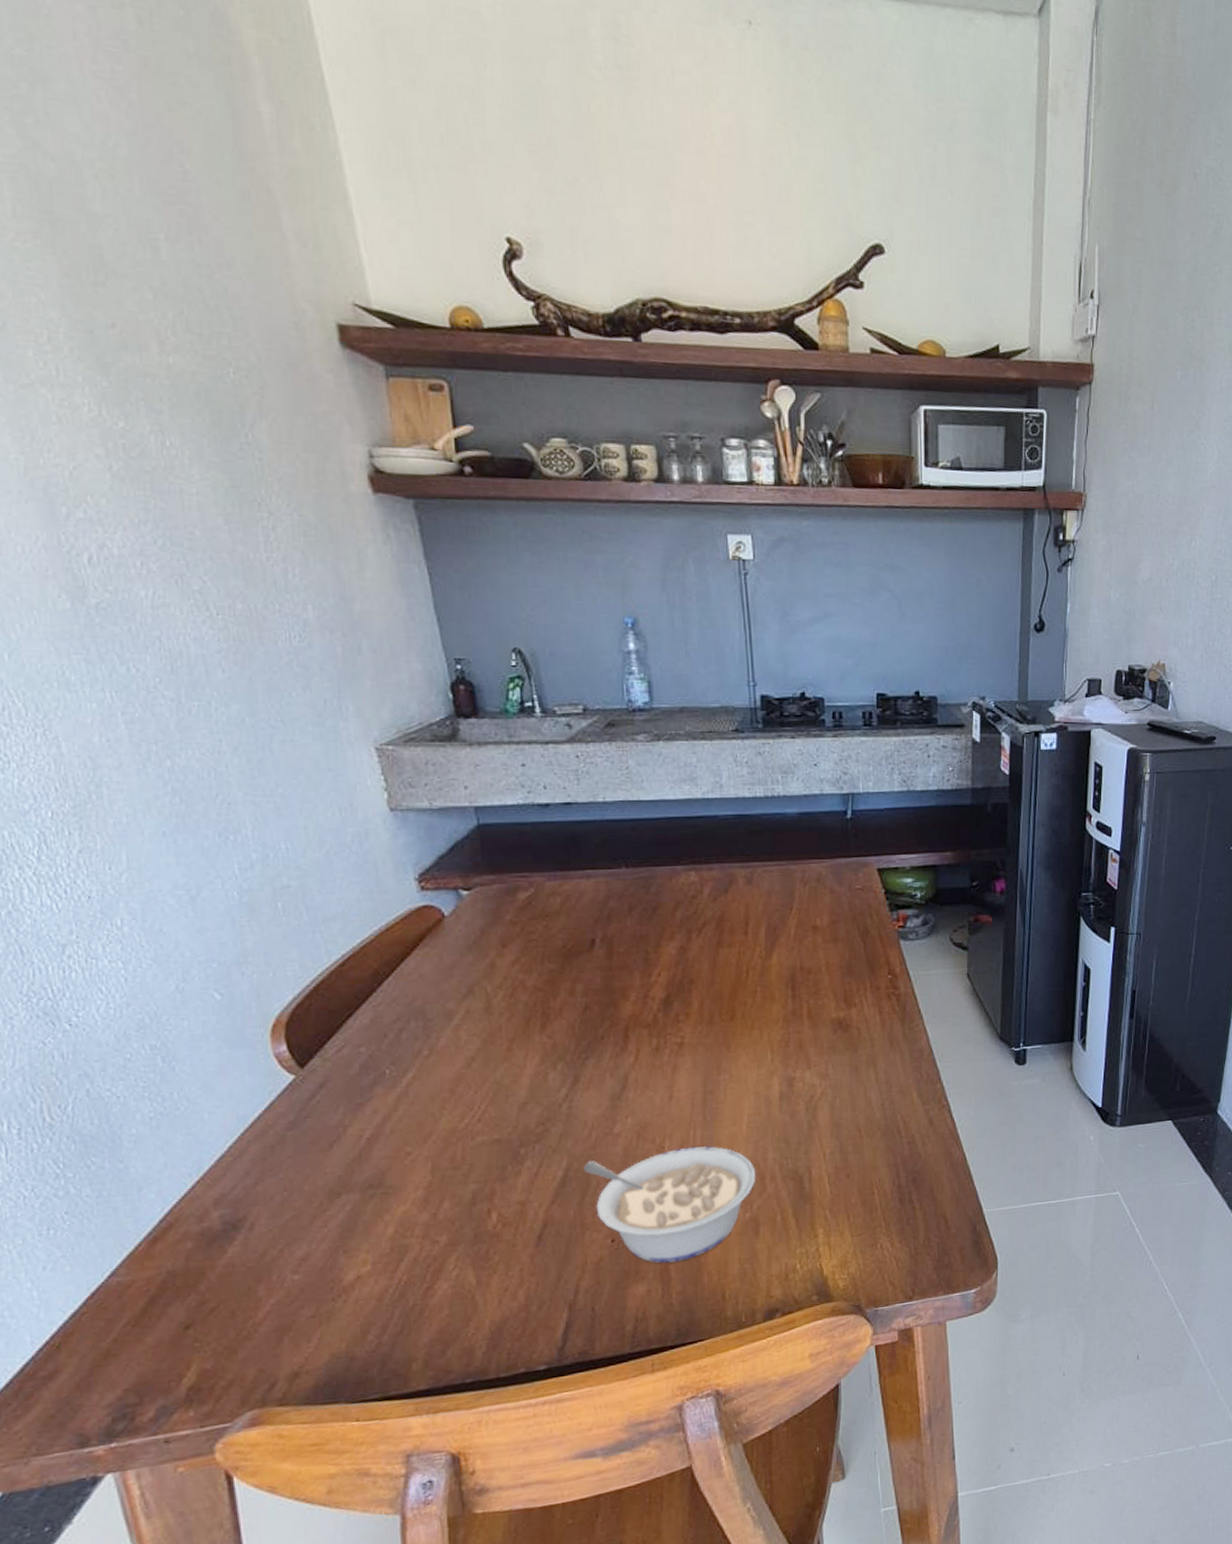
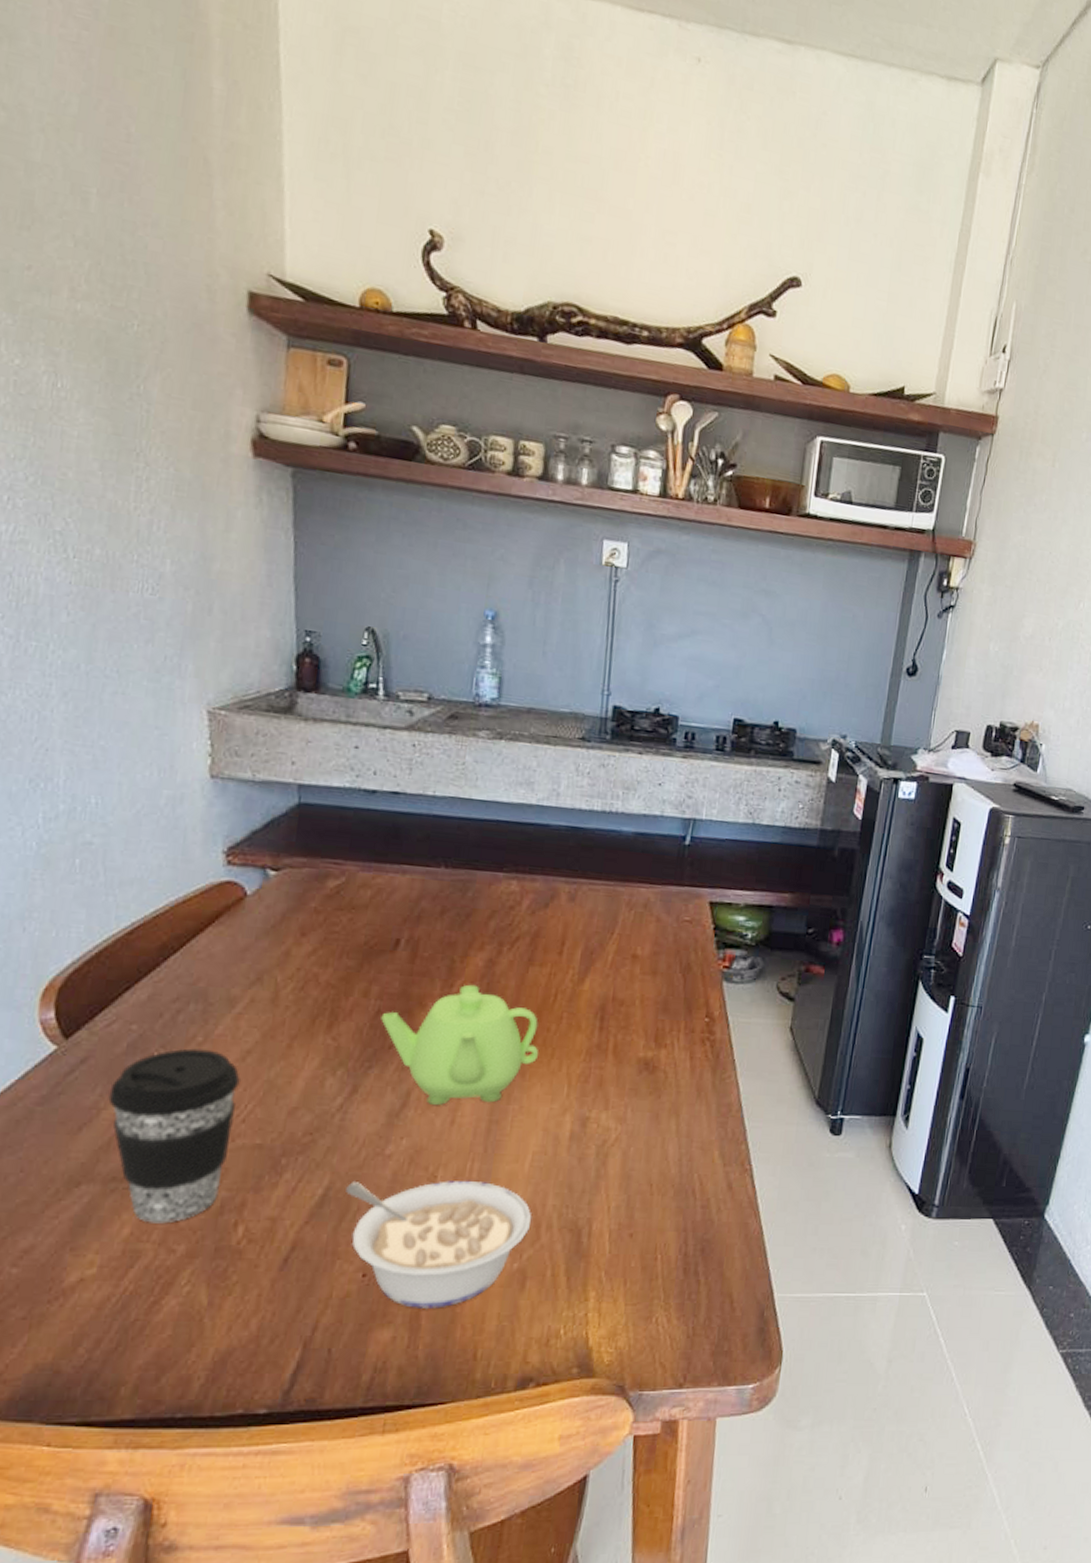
coffee cup: none [351,1061,470,1221] -> present [108,1048,240,1224]
teapot: none [589,972,740,1084] -> present [381,984,539,1105]

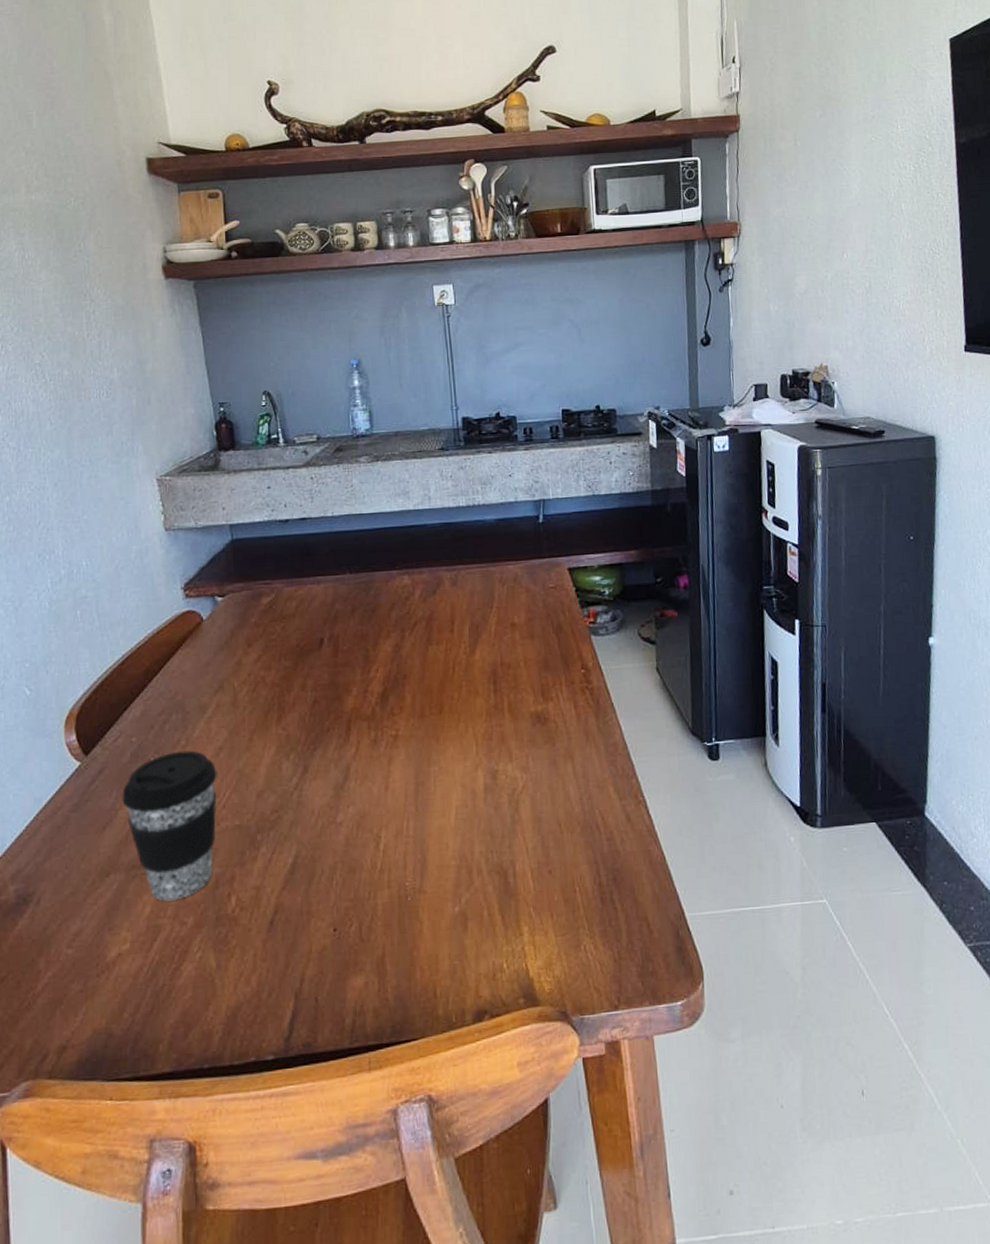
legume: present [346,1180,532,1309] -> none [310,837,464,956]
teapot: present [381,984,539,1105] -> none [318,668,448,775]

